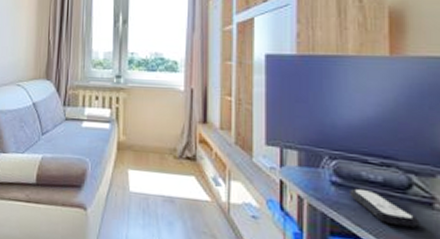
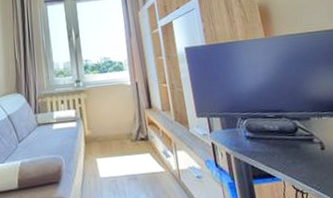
remote control: present [350,188,420,228] -> none [259,137,308,161]

